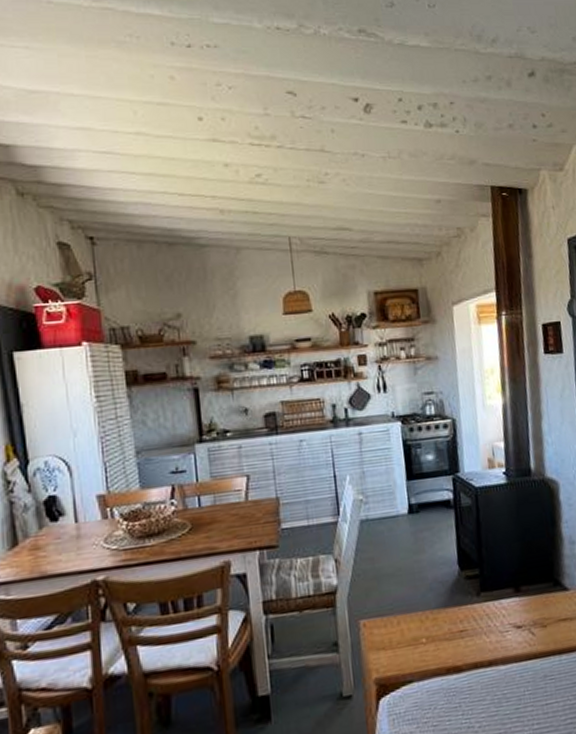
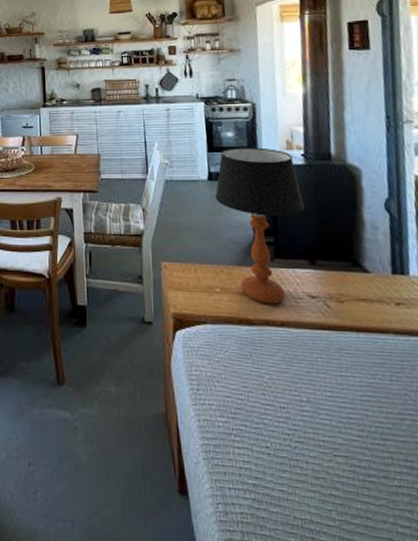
table lamp: none [416,469,508,646] -> present [215,147,305,305]

